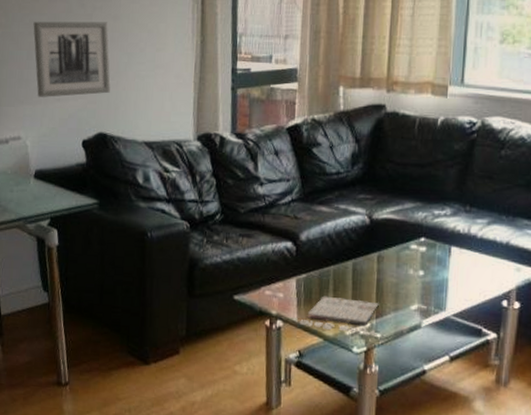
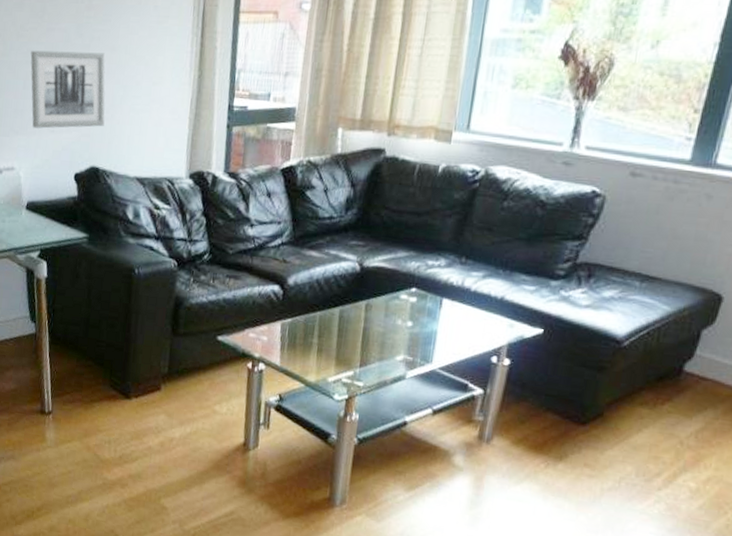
magazine: present [299,295,379,337] -> none [281,341,364,385]

